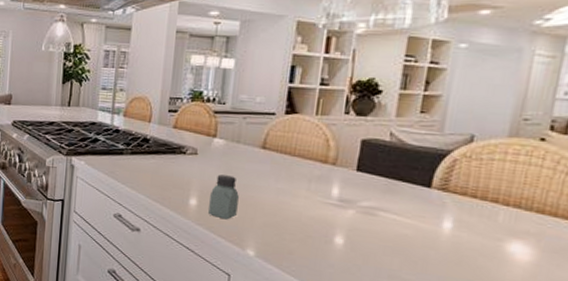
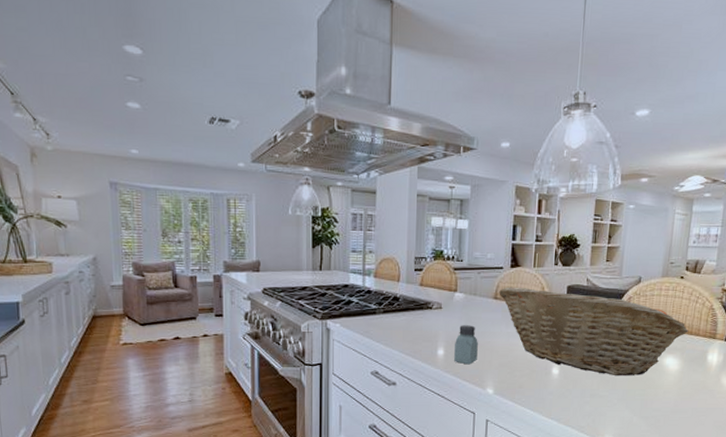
fruit basket: none [268,135,551,261] -> present [499,287,688,375]

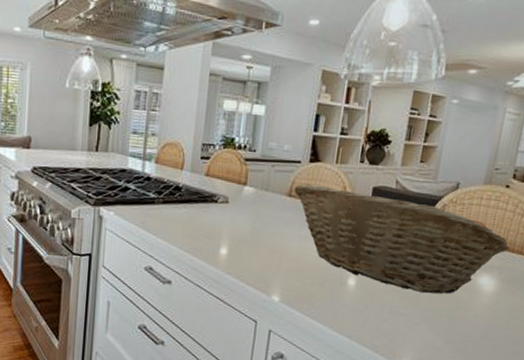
saltshaker: present [454,325,478,365] -> none [238,223,267,268]

